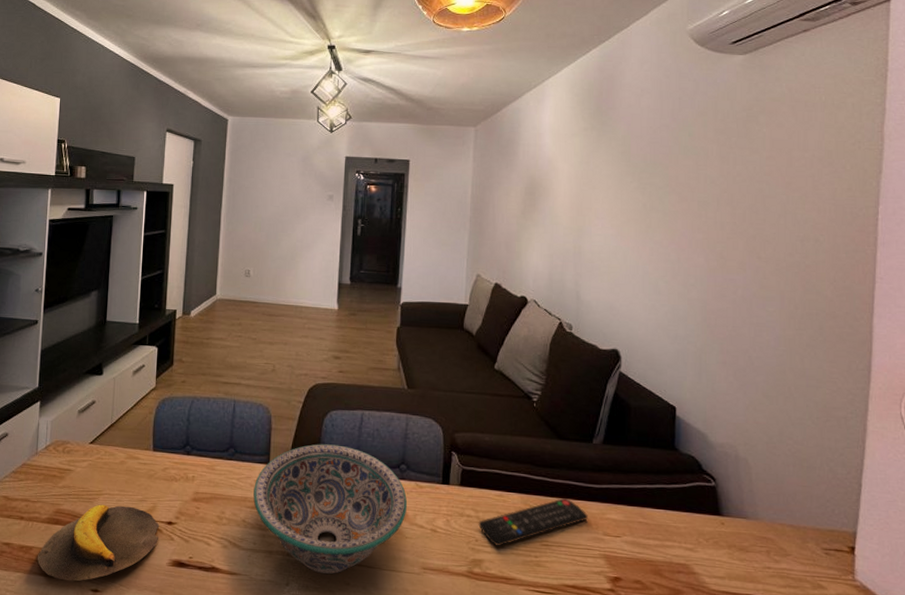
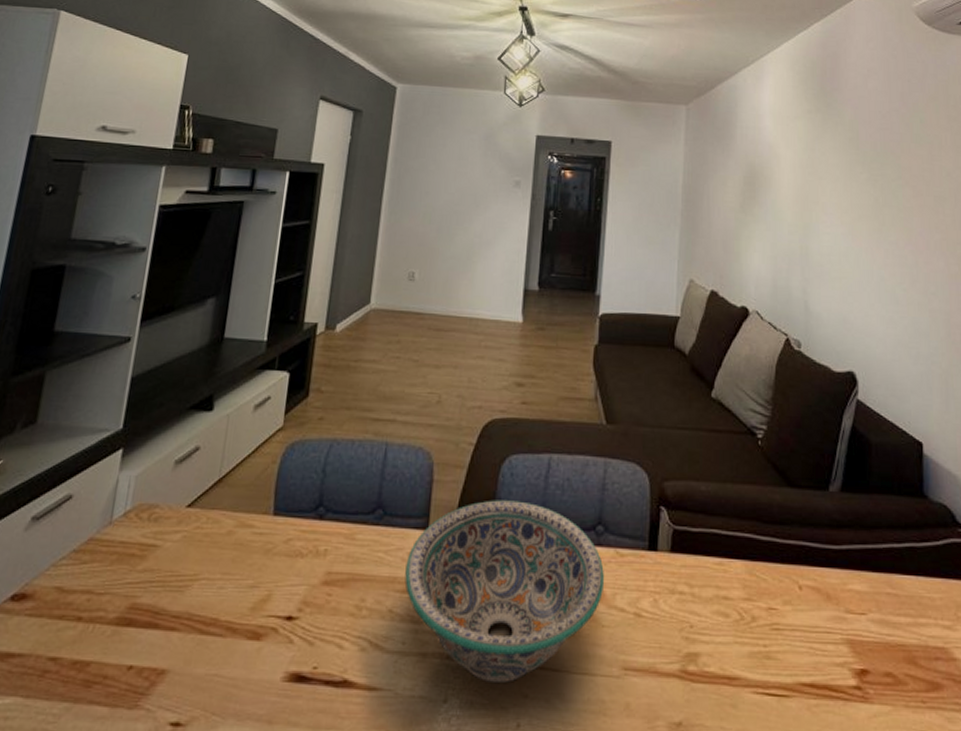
banana: present [38,504,160,582] -> none [96,594,275,712]
remote control: present [478,497,588,546] -> none [693,563,826,633]

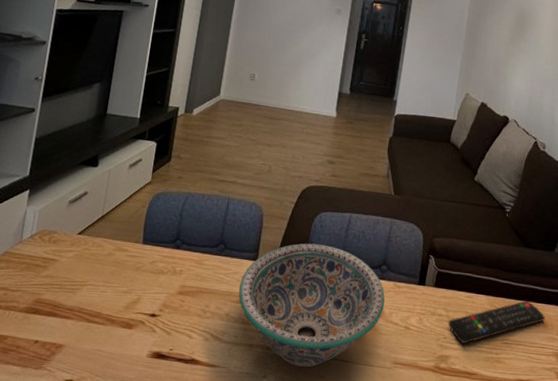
remote control: none [693,563,826,633] -> present [448,300,545,344]

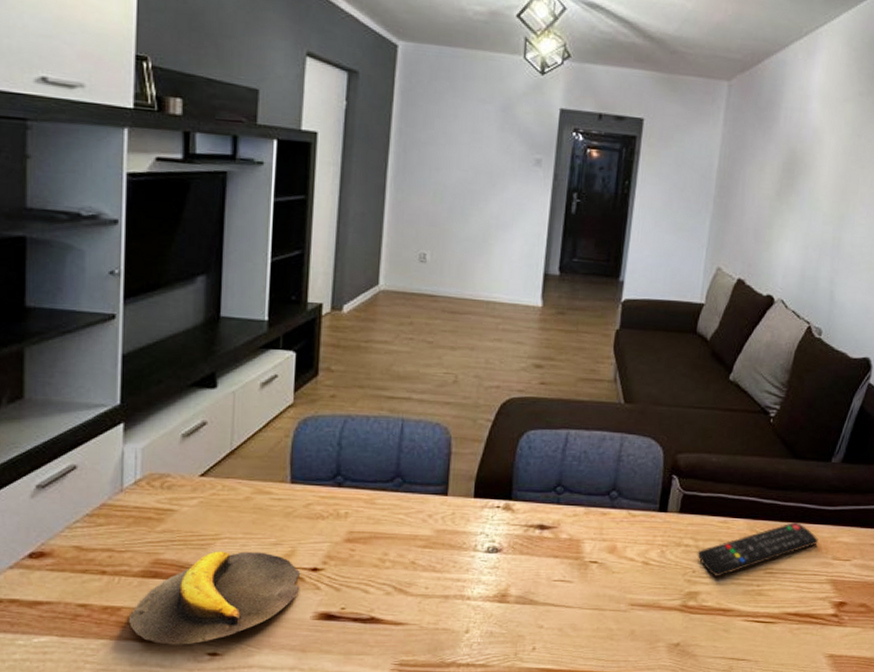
banana: none [11,295,143,372] -> present [129,551,301,645]
decorative bowl: present [238,243,385,368] -> none [426,470,617,618]

